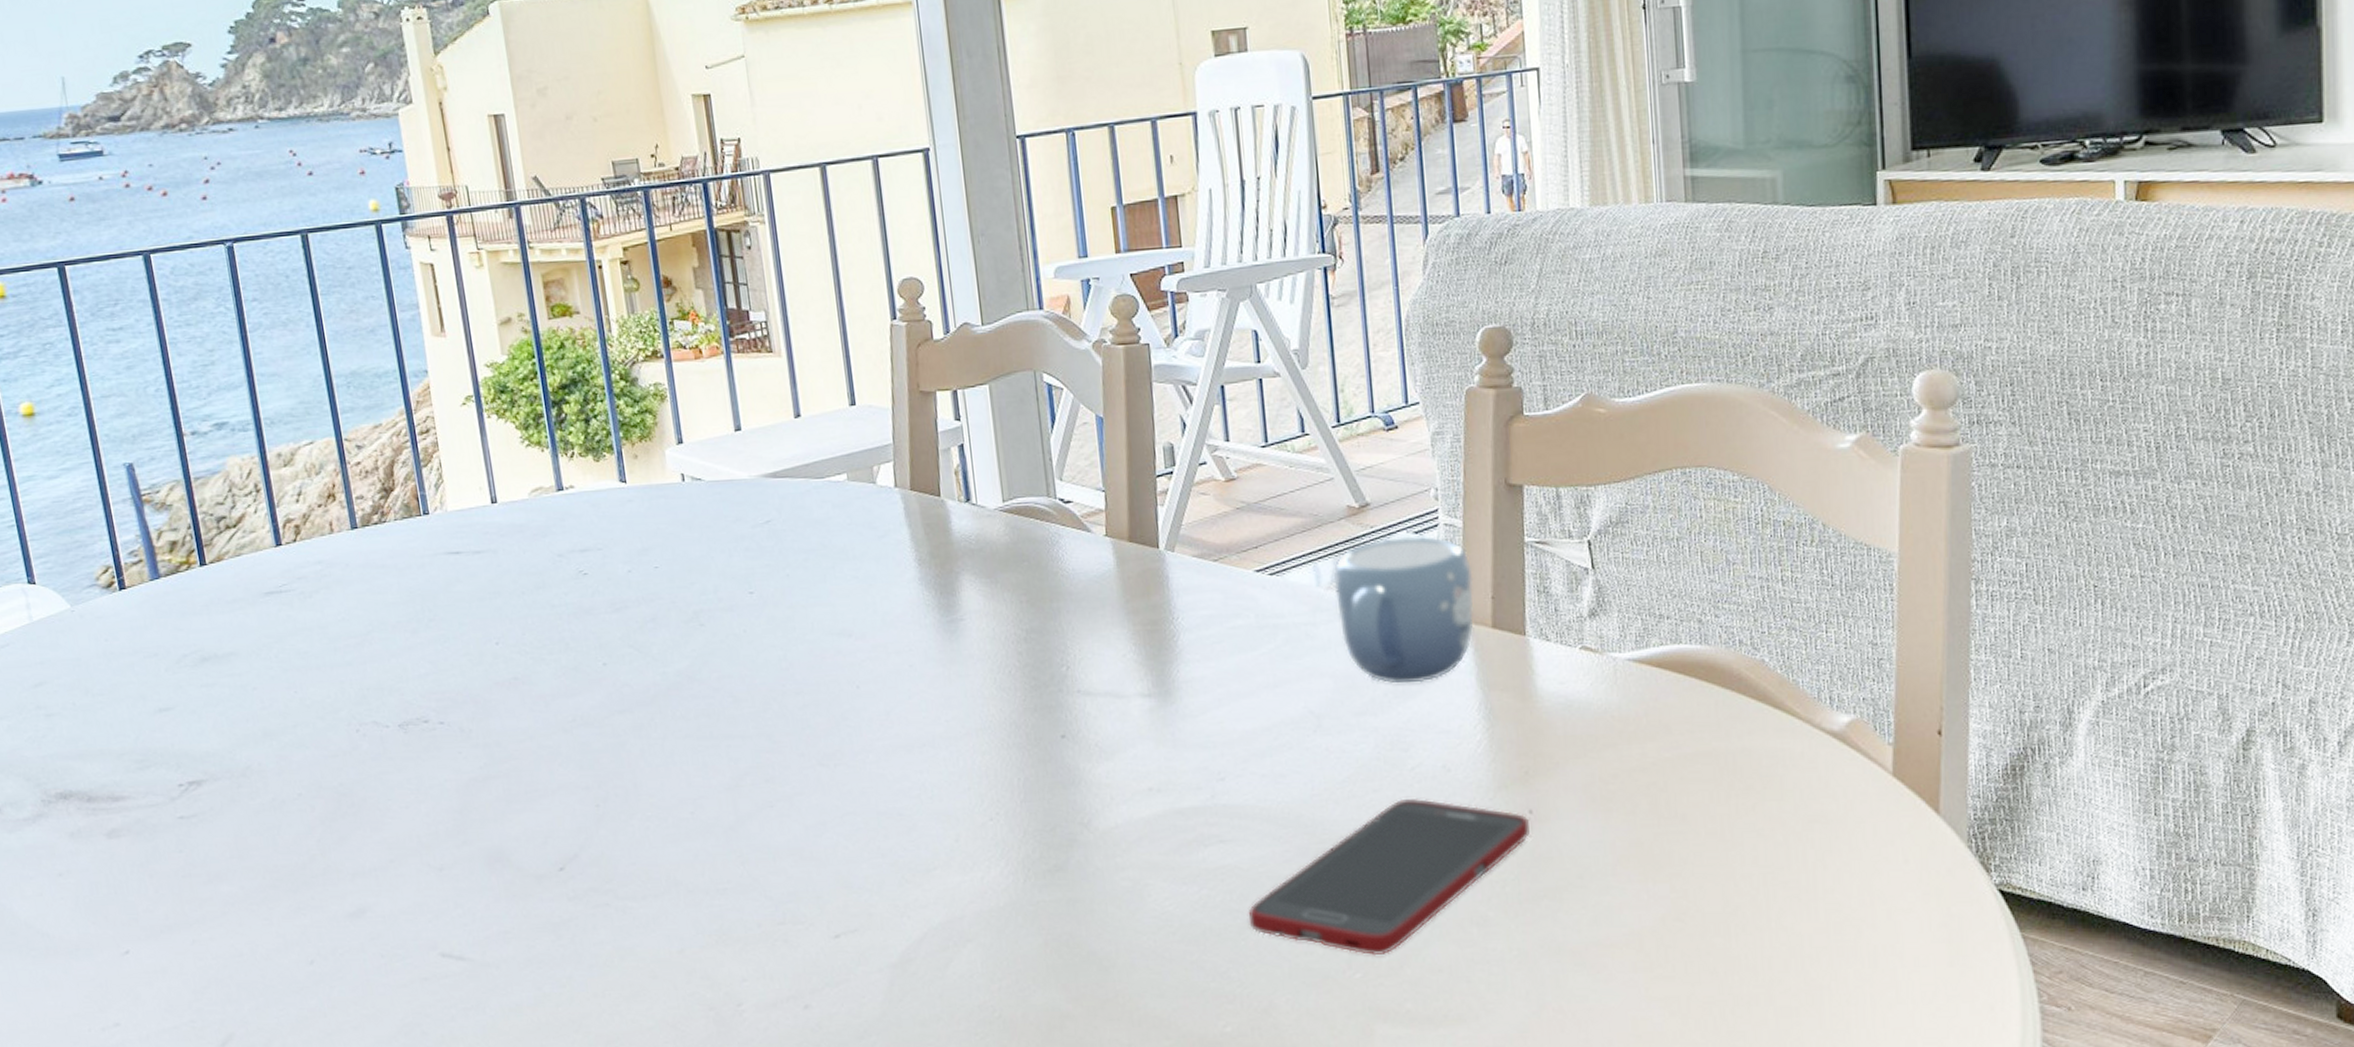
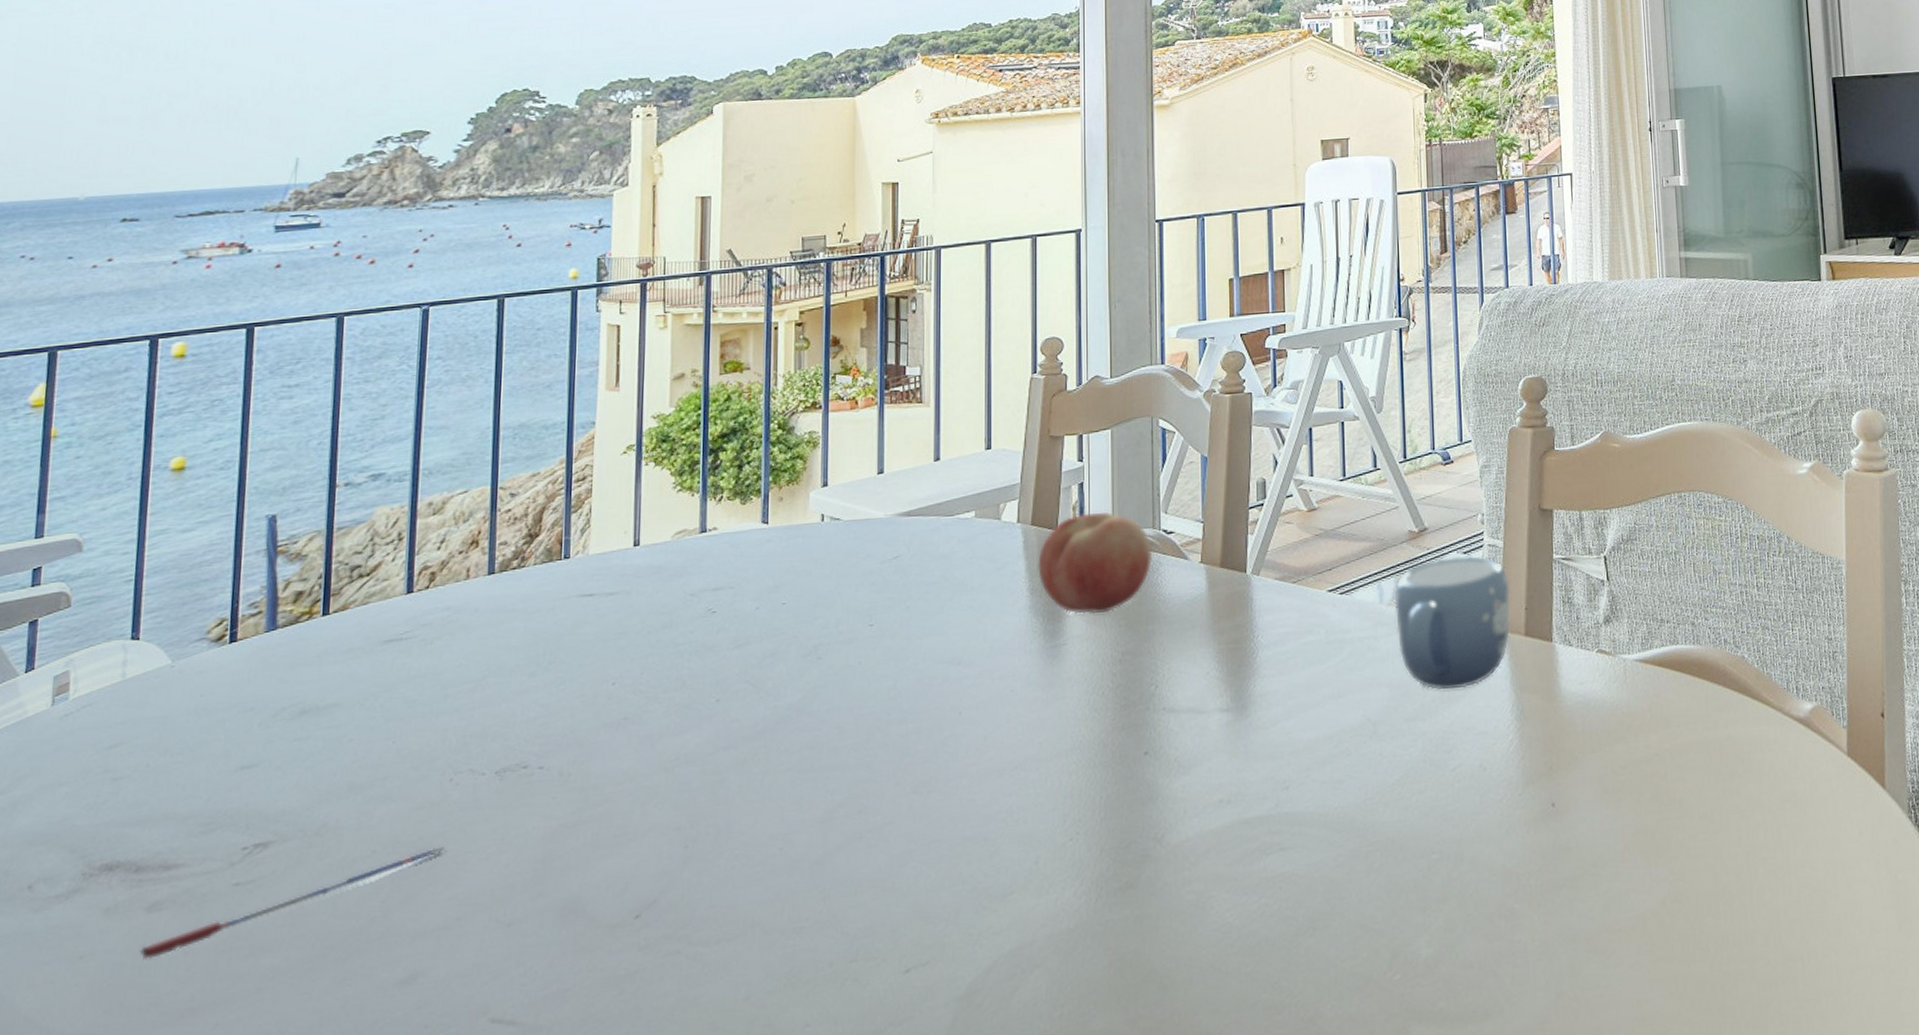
pen: none [109,793,368,881] -> present [139,846,447,961]
fruit: none [922,477,1051,589] -> present [1038,512,1153,614]
cell phone: present [1248,797,1530,956] -> none [1301,796,1553,956]

